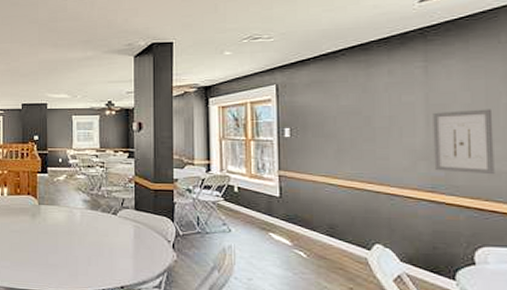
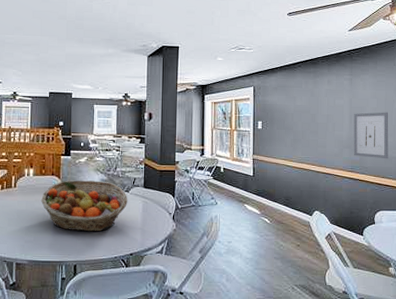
fruit basket: none [17,200,116,260] -> present [41,180,128,232]

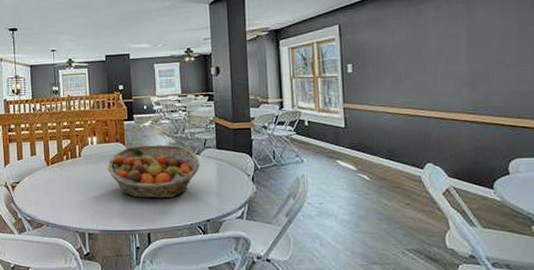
wall art: present [353,112,389,159] -> none [473,37,525,95]

